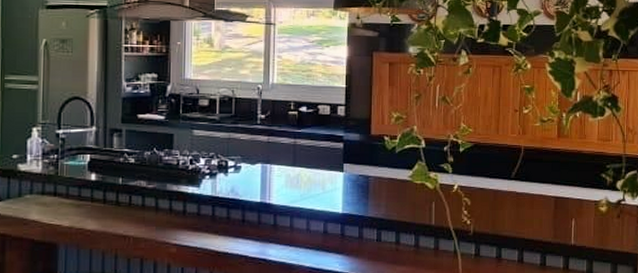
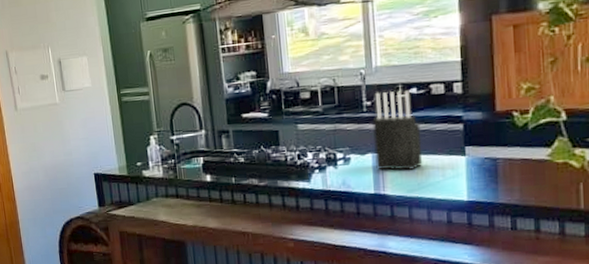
knife block: none [264,107,307,181] -> present [372,90,423,170]

